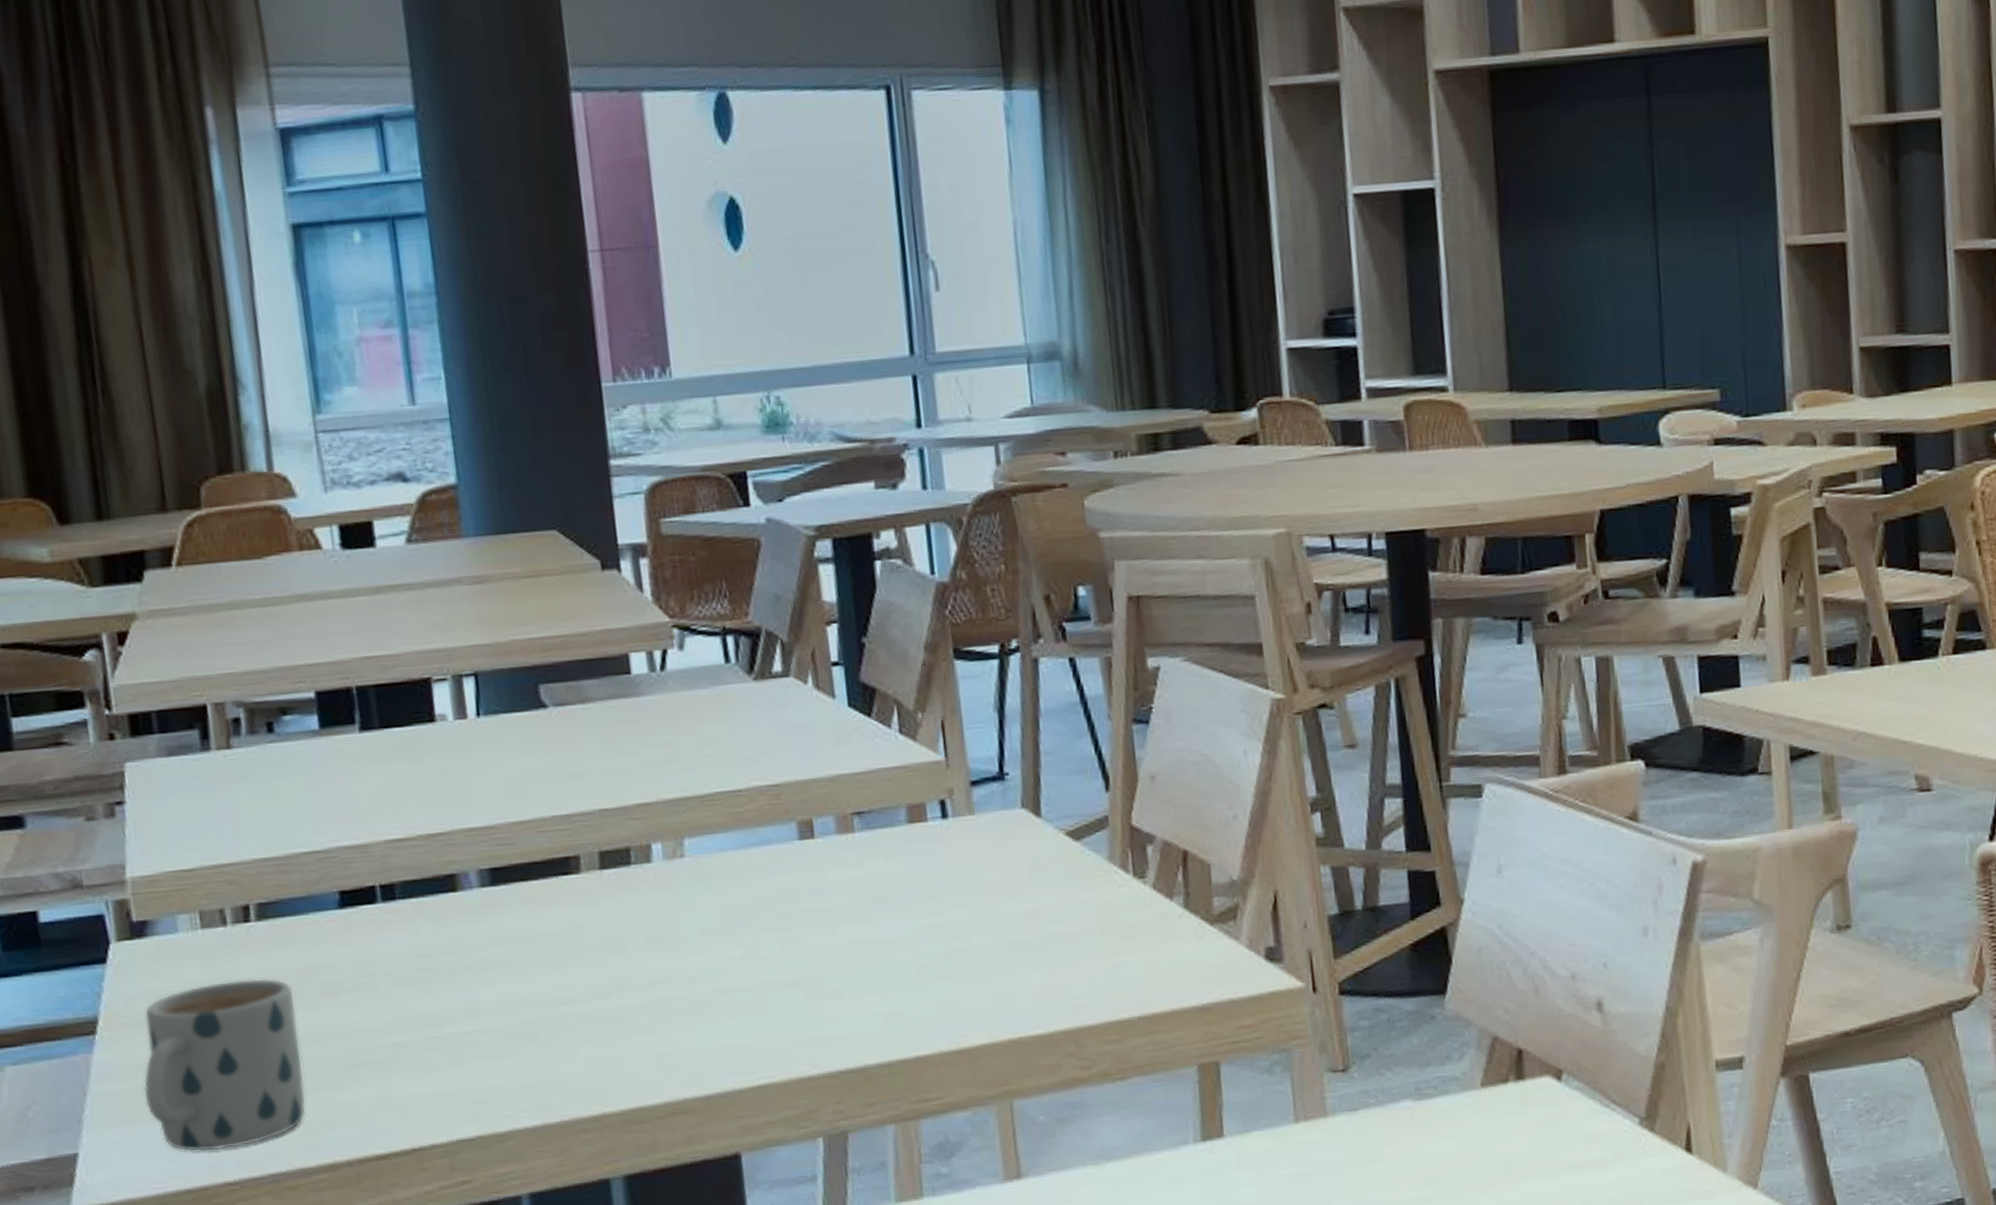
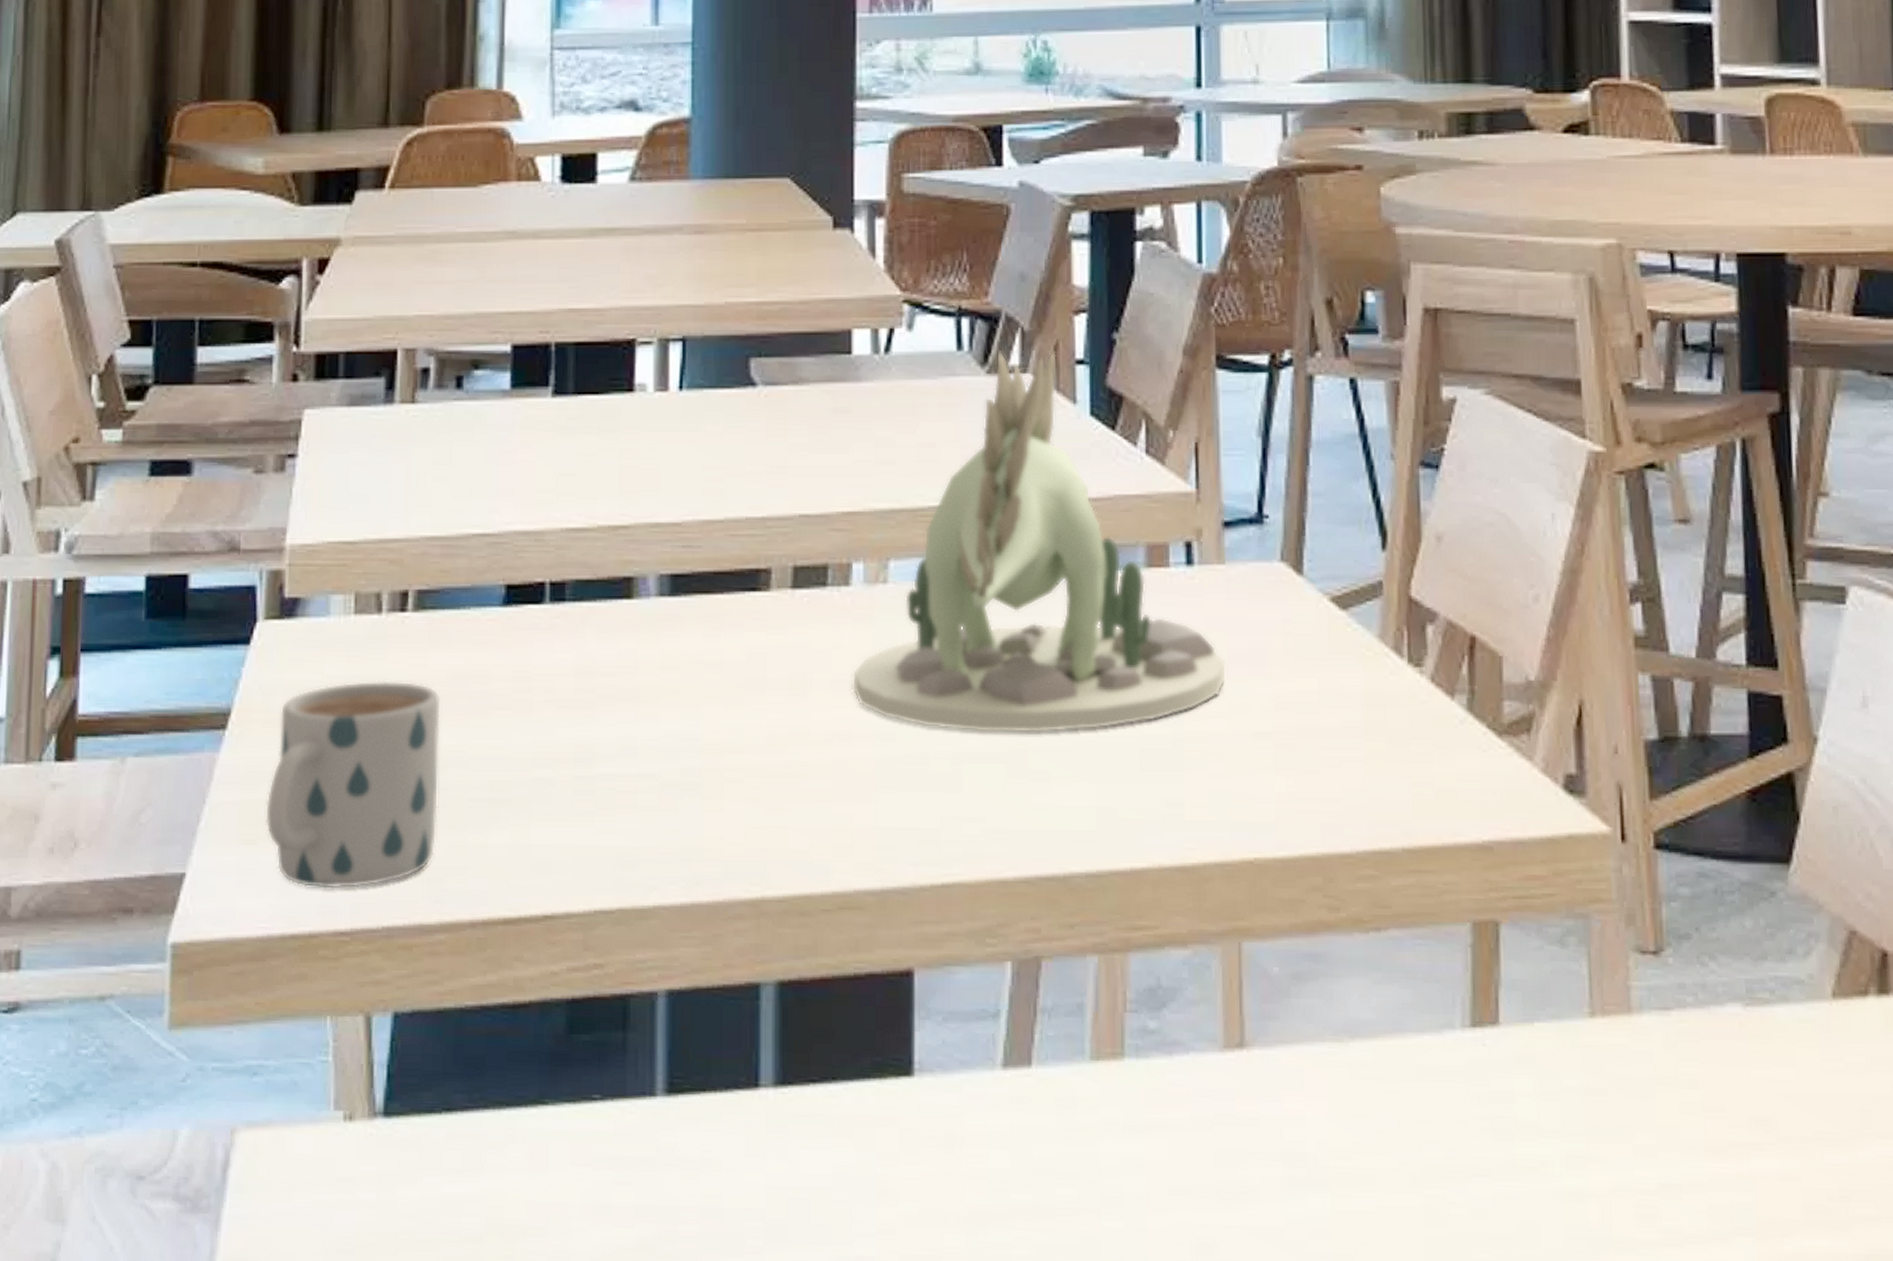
toy dinosaur: none [661,656,983,968] -> present [851,350,1226,733]

